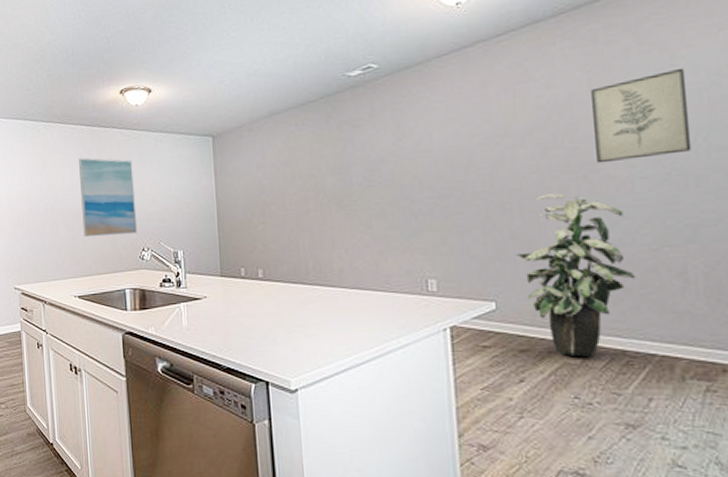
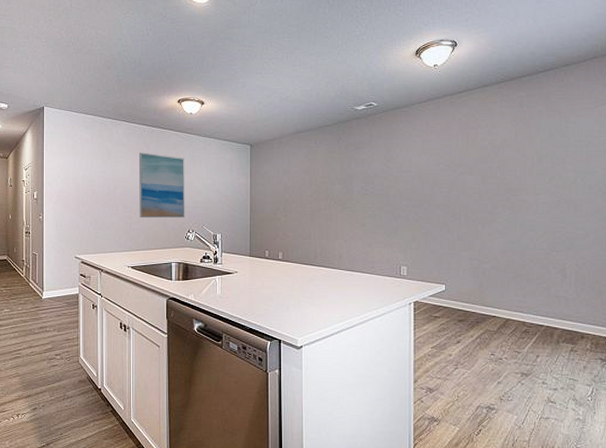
indoor plant: present [517,193,637,357] -> none [462,210,535,326]
wall art: present [590,67,692,164] -> none [515,130,574,191]

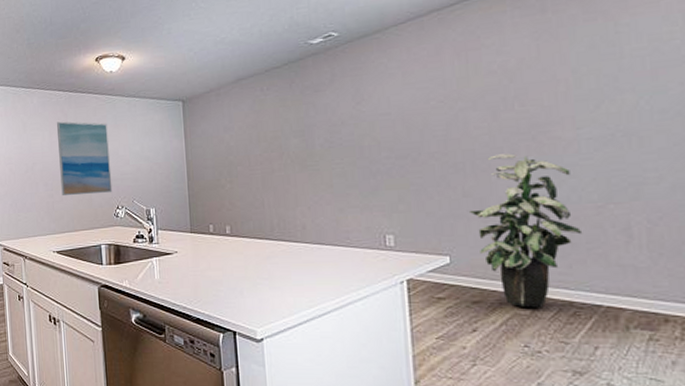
indoor plant: none [462,210,535,326] -> present [470,153,583,308]

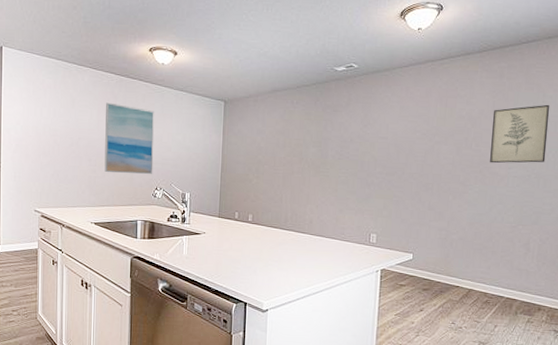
indoor plant: present [470,153,583,308] -> none [431,180,501,296]
wall art: none [538,34,635,126] -> present [490,104,550,164]

